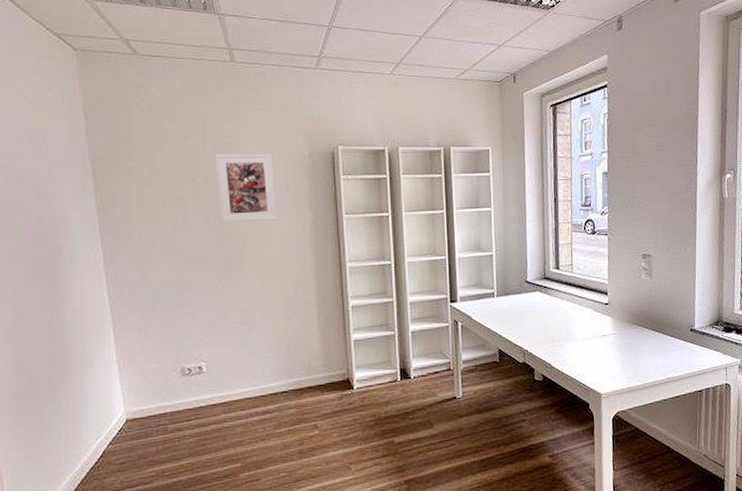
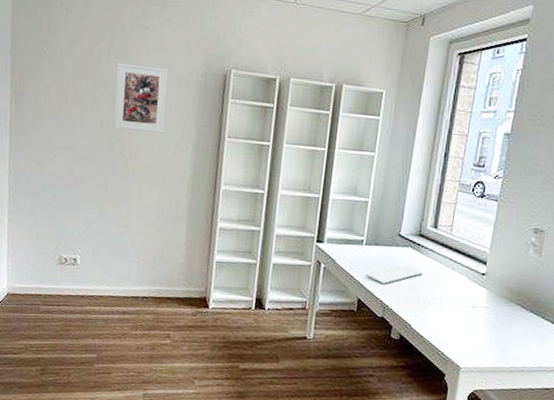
keyboard: none [502,307,554,331] -> present [366,264,423,285]

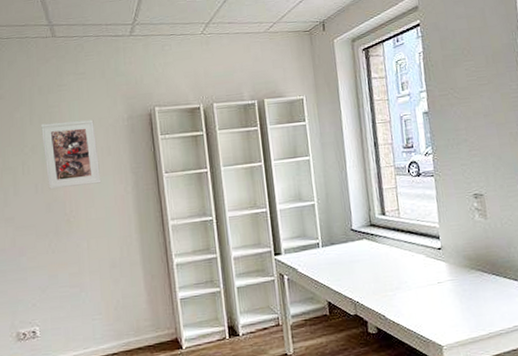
keyboard: present [366,264,423,285] -> none [329,256,383,282]

